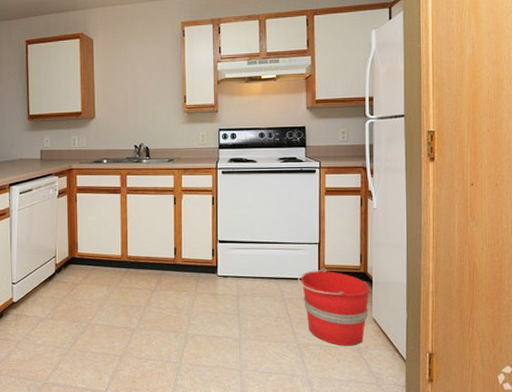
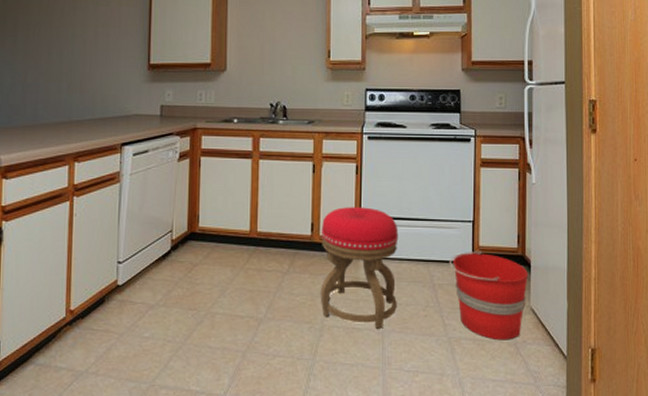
stool: none [184,233,252,337] -> present [320,207,399,329]

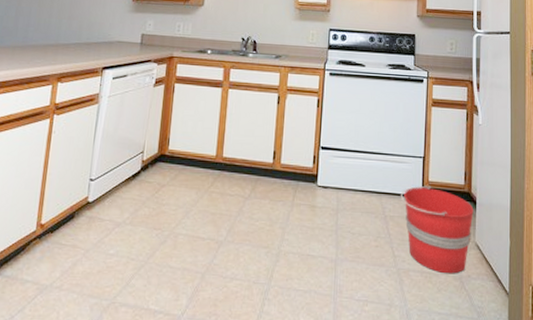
stool: present [320,207,399,329] -> none [278,137,354,257]

